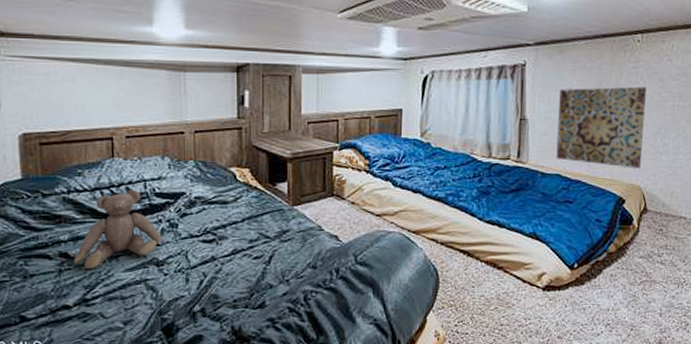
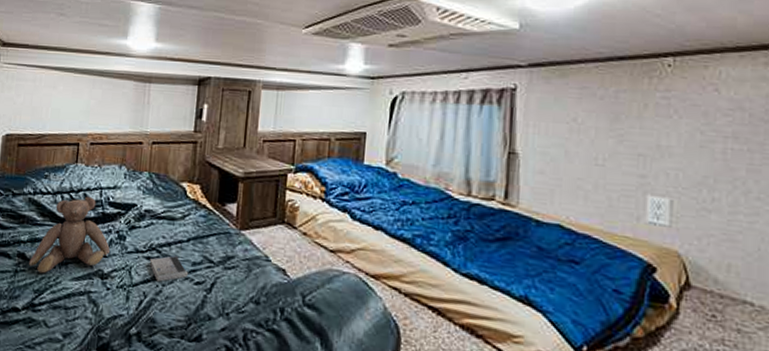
book: none [205,235,247,261] -> present [149,255,189,282]
wall art: present [556,86,647,169] -> none [556,119,683,228]

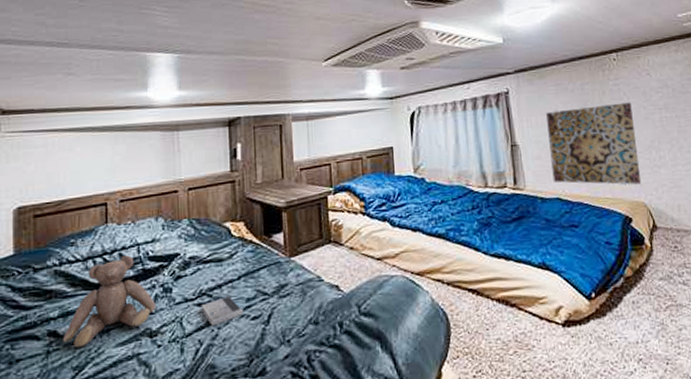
wall art: none [556,119,683,228] -> present [546,102,642,185]

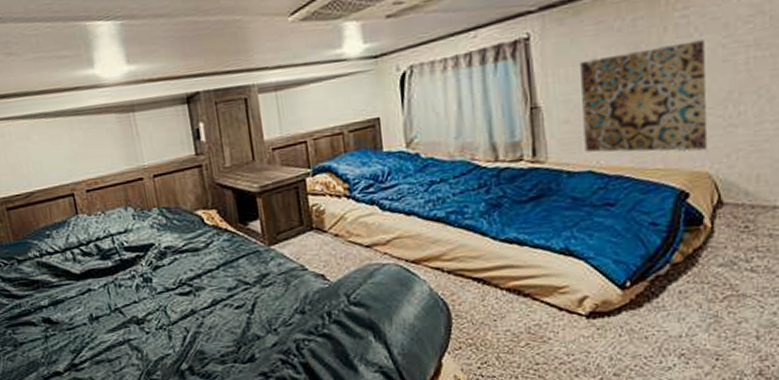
teddy bear: present [63,255,156,348] -> none [57,246,139,334]
book: present [201,295,244,326] -> none [182,284,227,314]

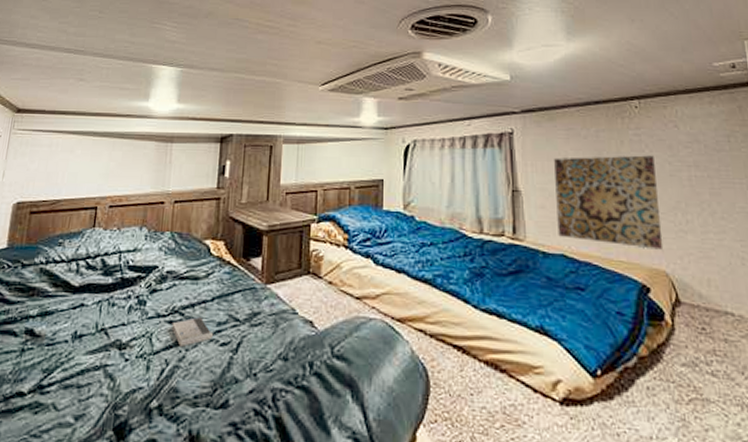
book: none [182,284,227,314] -> present [171,316,214,347]

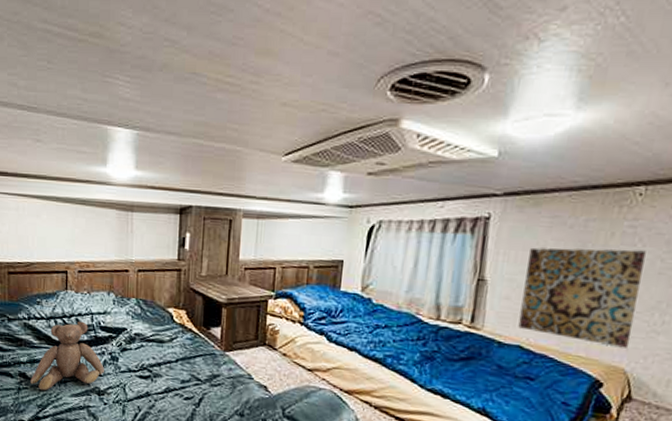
teddy bear: none [38,261,129,350] -> present [30,321,104,391]
book: present [171,316,214,347] -> none [141,374,179,397]

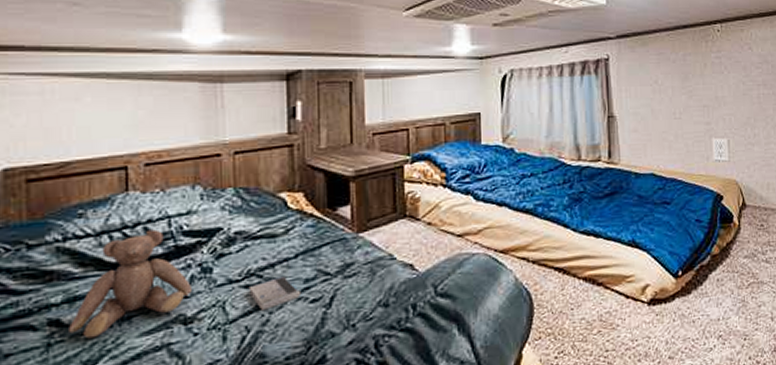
book: none [141,374,179,397] -> present [248,275,302,310]
wall art: present [518,247,646,348] -> none [646,76,735,162]

